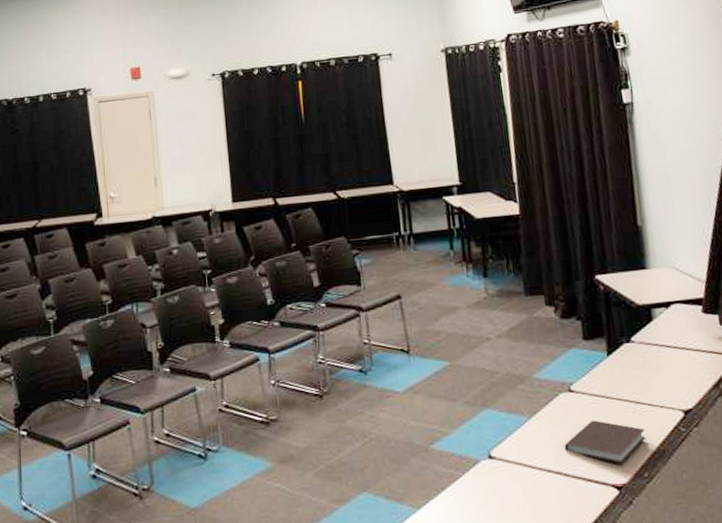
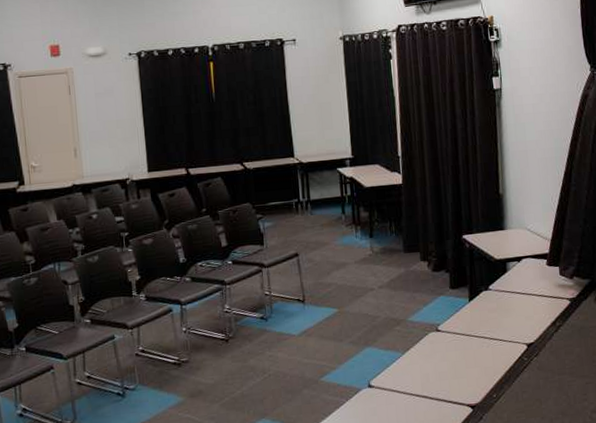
notebook: present [564,420,646,464] -> none [430,353,496,388]

